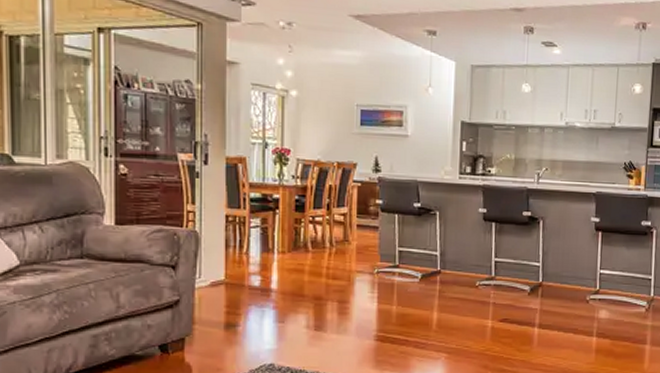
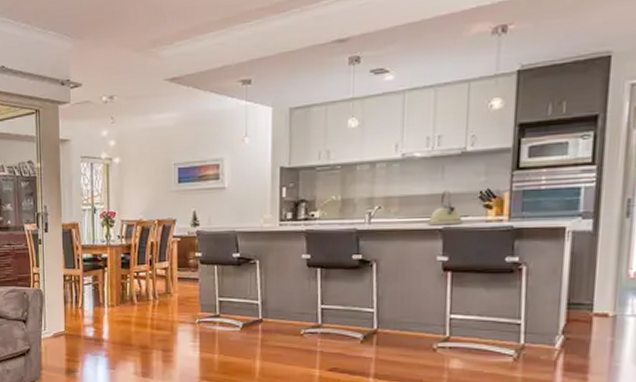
kettle: none [584,159,611,191] -> present [427,190,463,226]

